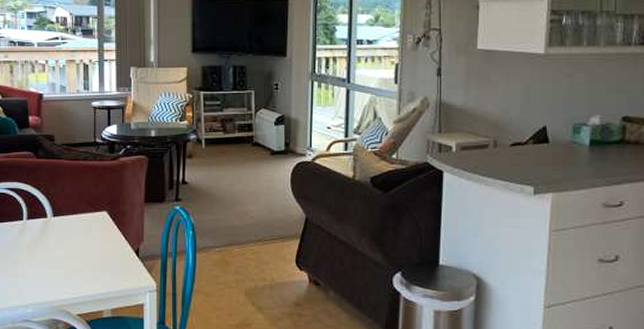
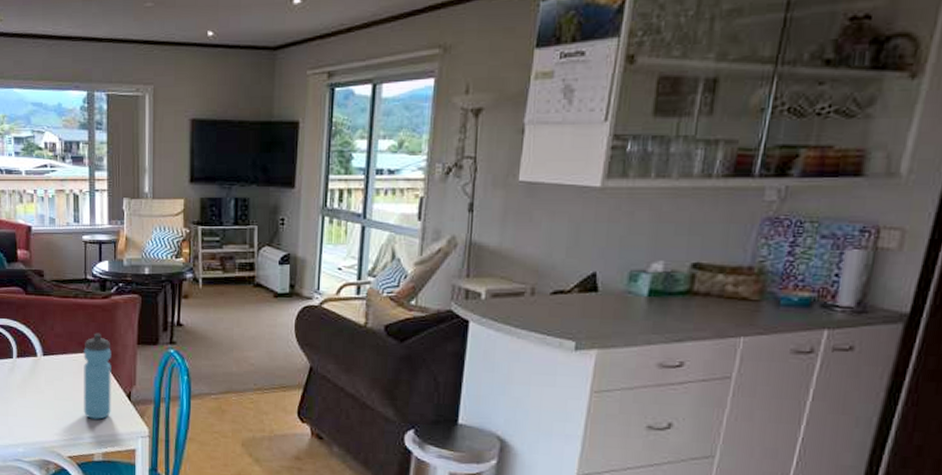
water bottle: none [93,193,120,278] -> present [84,333,111,420]

